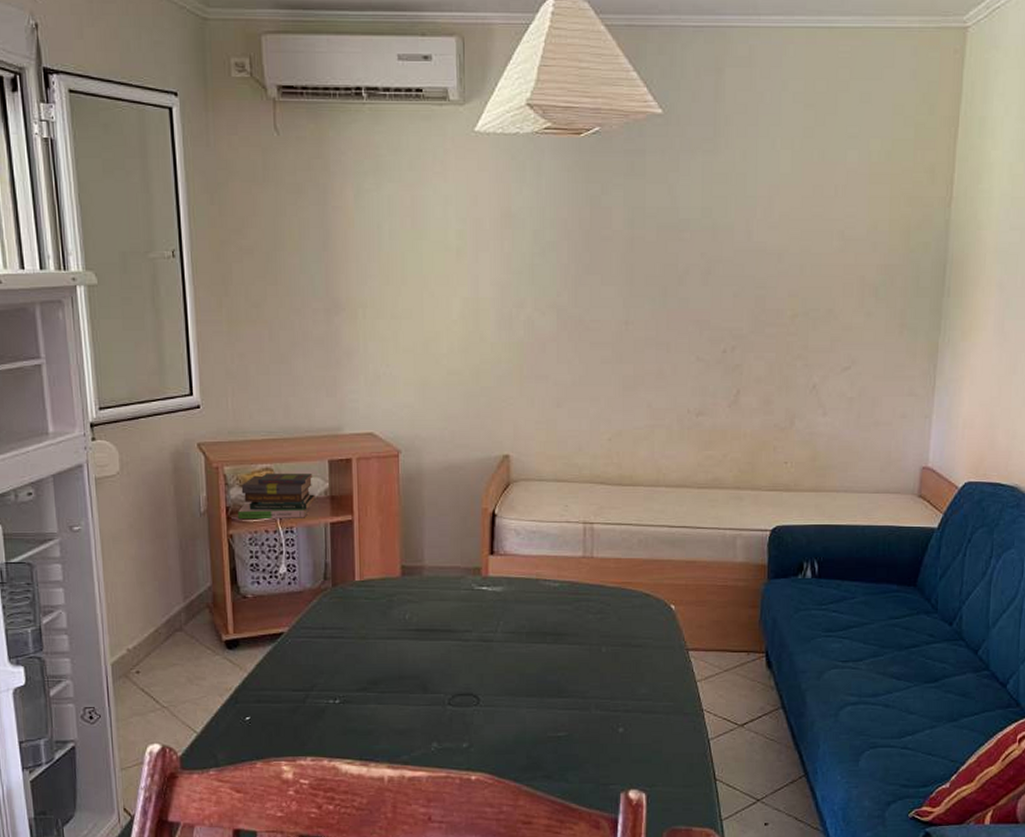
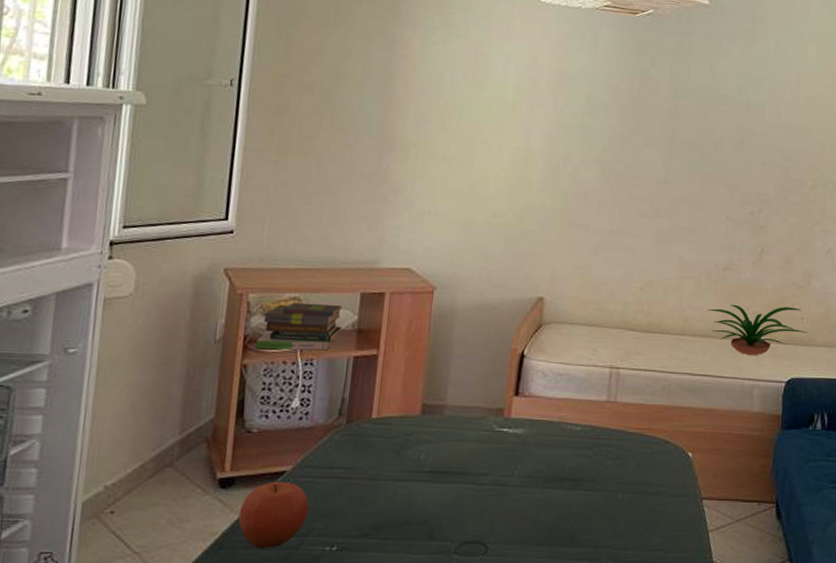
fruit: none [247,641,309,702] -> present [238,481,309,548]
plant: none [681,451,794,503] -> present [707,304,809,355]

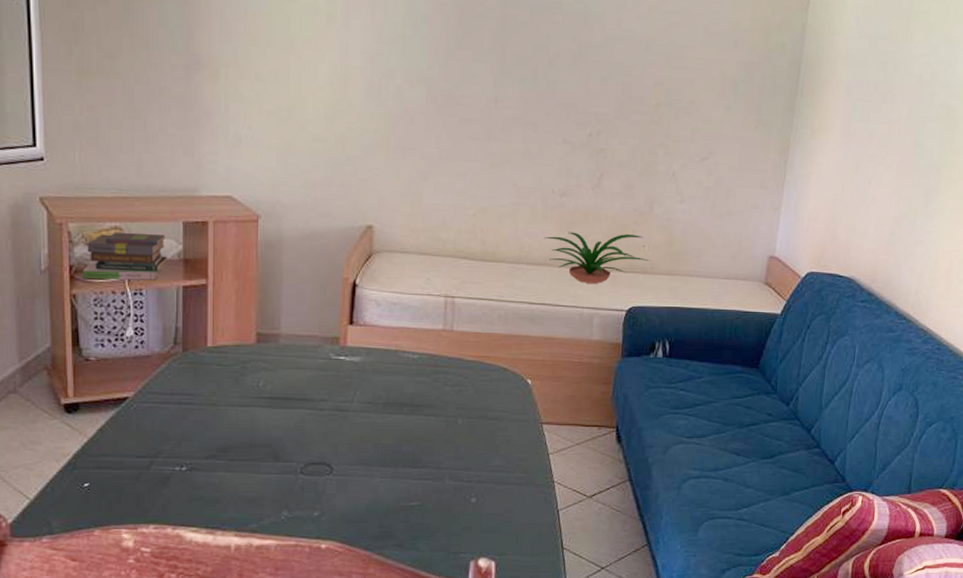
fruit: present [238,481,309,548] -> none [87,406,154,468]

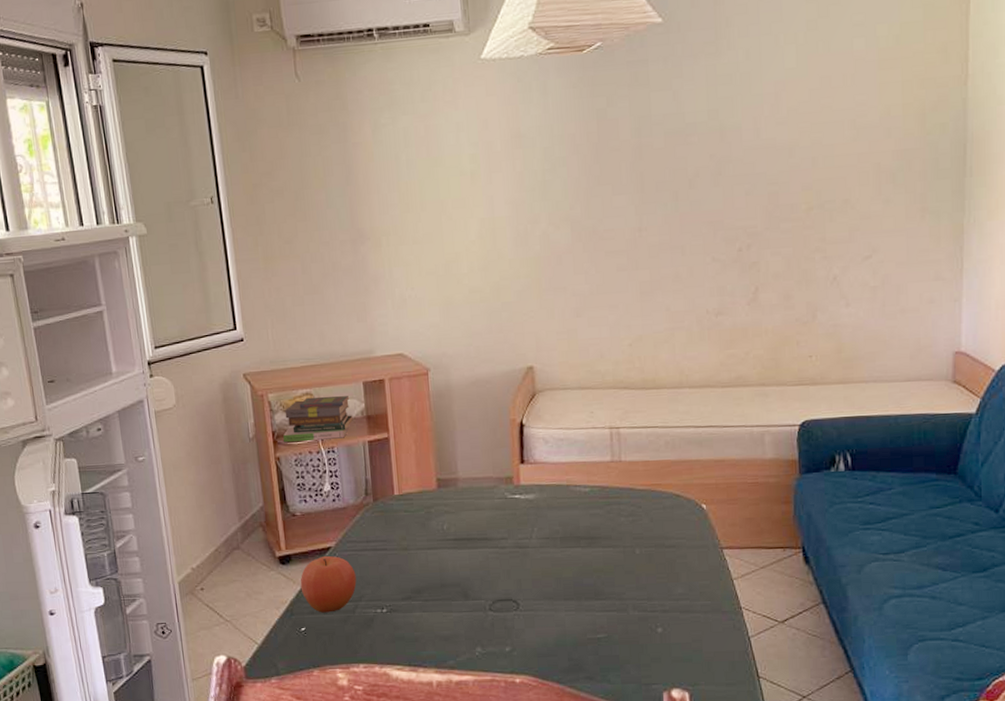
fruit: none [87,406,154,468] -> present [300,555,357,613]
plant: present [544,231,651,284] -> none [703,345,820,401]

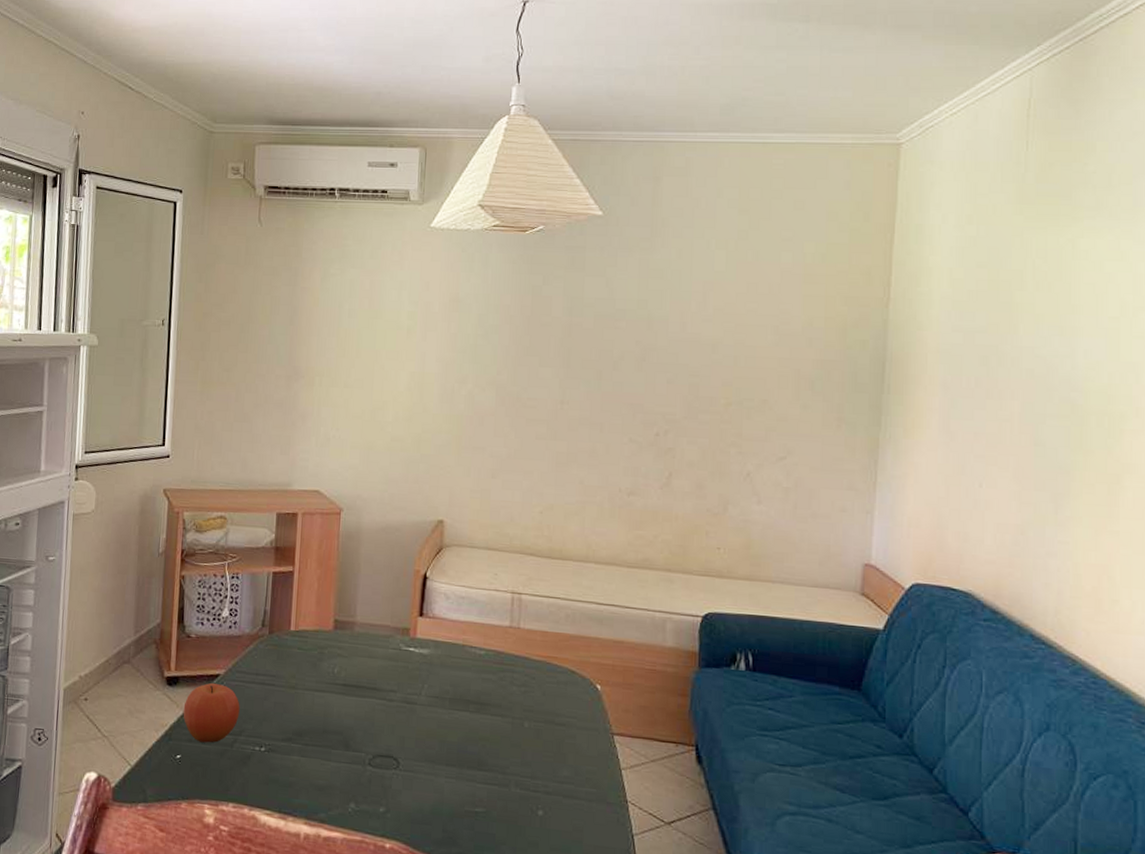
books: present [283,396,353,443] -> none [191,520,262,566]

